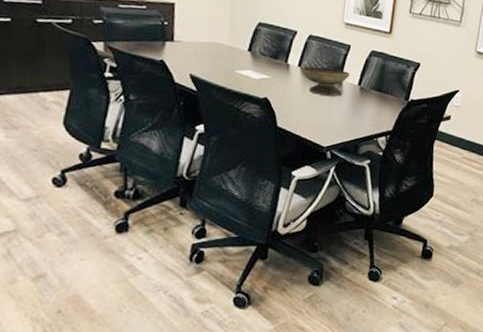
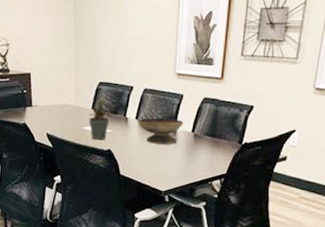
potted plant: none [244,41,276,87] -> present [89,99,116,140]

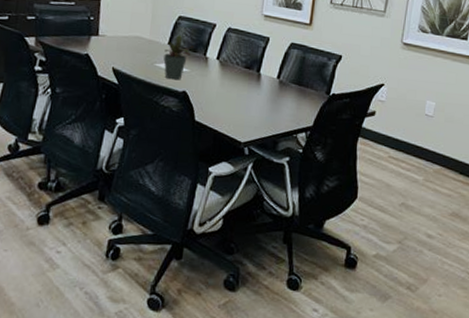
decorative bowl: present [139,118,183,144] -> none [220,59,269,90]

